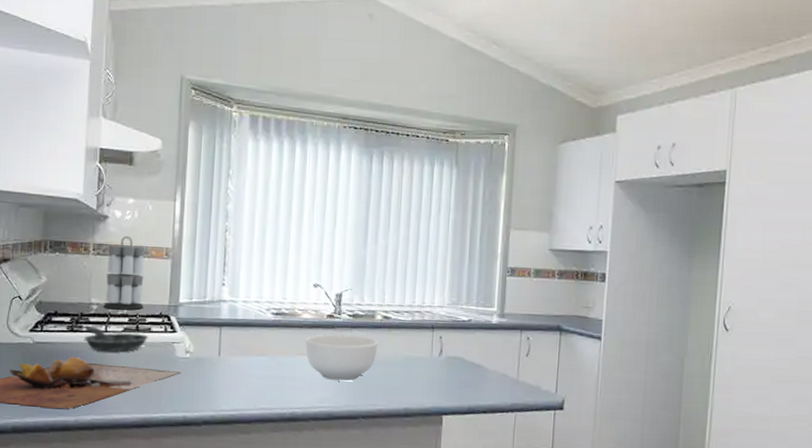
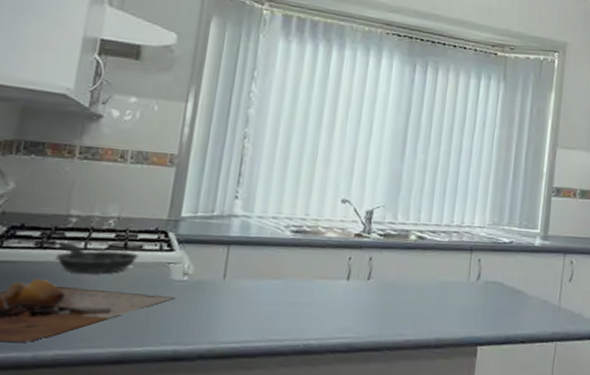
spice rack: present [103,236,145,311] -> none [85,139,145,225]
bowl: present [305,334,378,382] -> none [327,255,411,309]

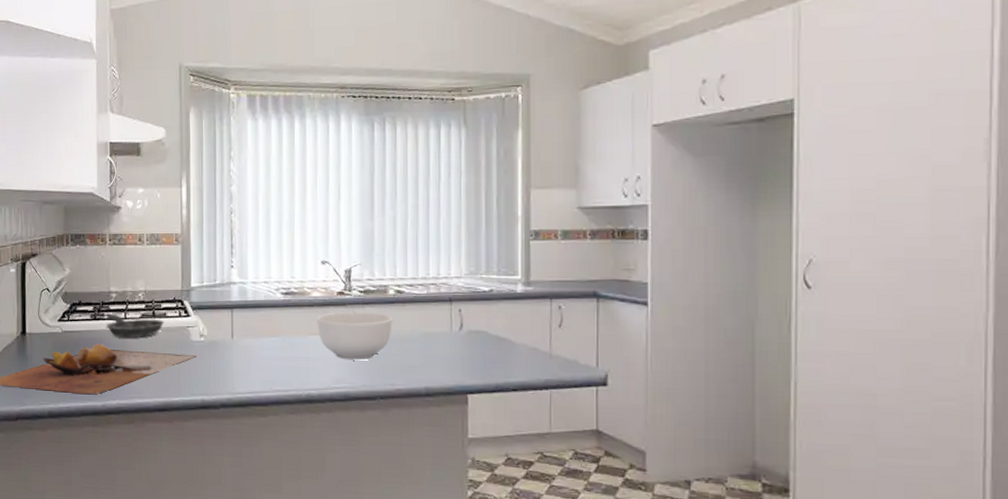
bowl: none [327,255,411,309] -> present [316,312,393,361]

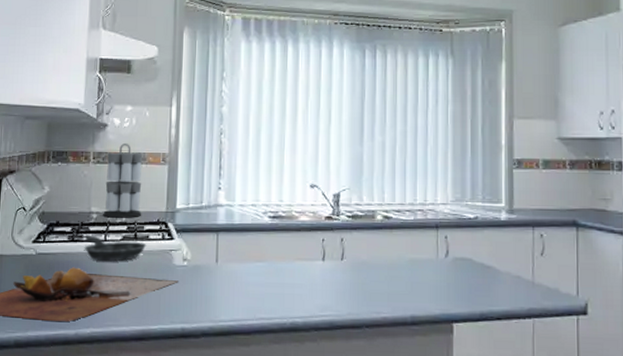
spice rack: none [122,225,159,297] -> present [103,144,143,218]
bowl: present [316,312,393,361] -> none [303,237,380,288]

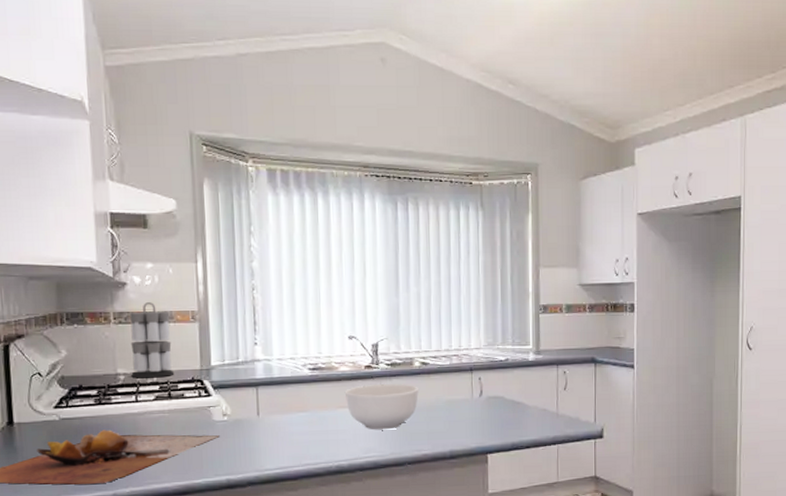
frying pan: present [84,235,147,262] -> none [113,397,183,422]
bowl: none [303,237,380,288] -> present [344,384,419,430]

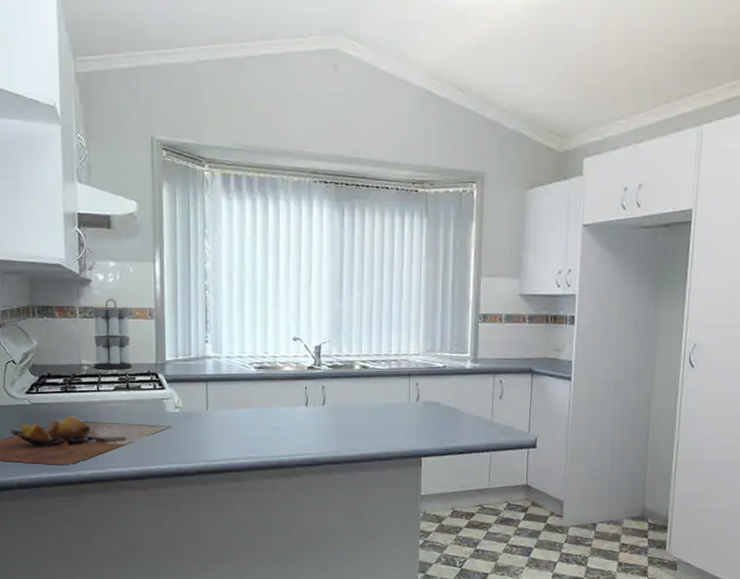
bowl: present [344,384,419,430] -> none [288,385,358,429]

